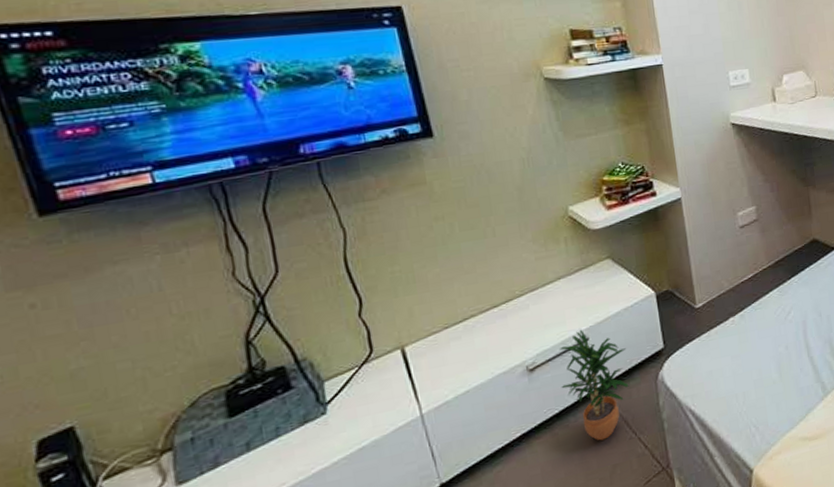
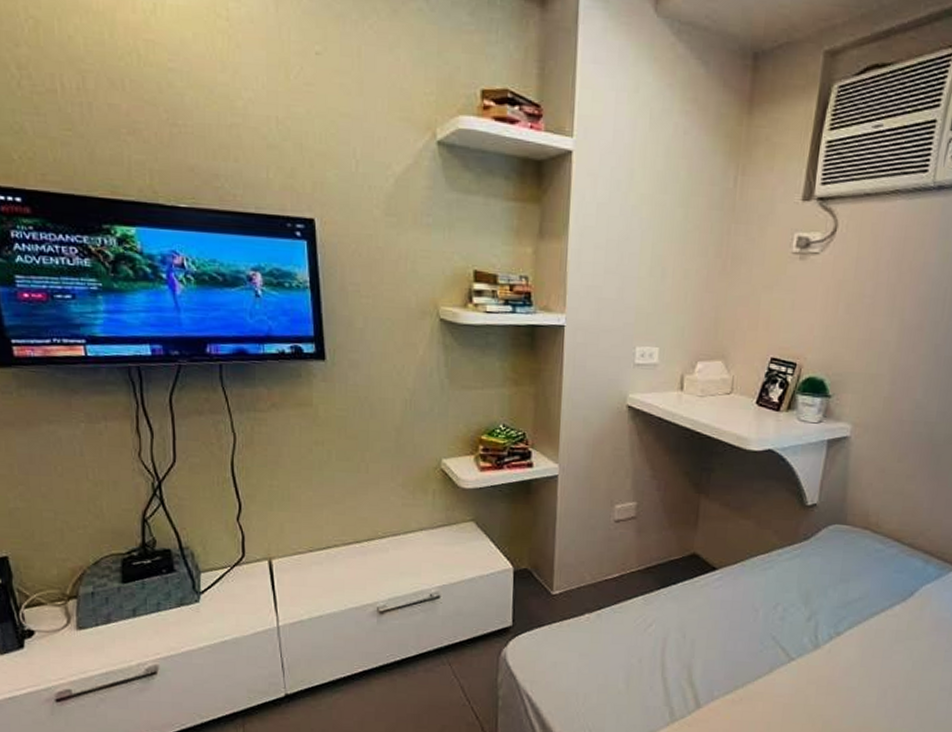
potted plant: present [560,329,629,441] -> none [406,585,474,699]

